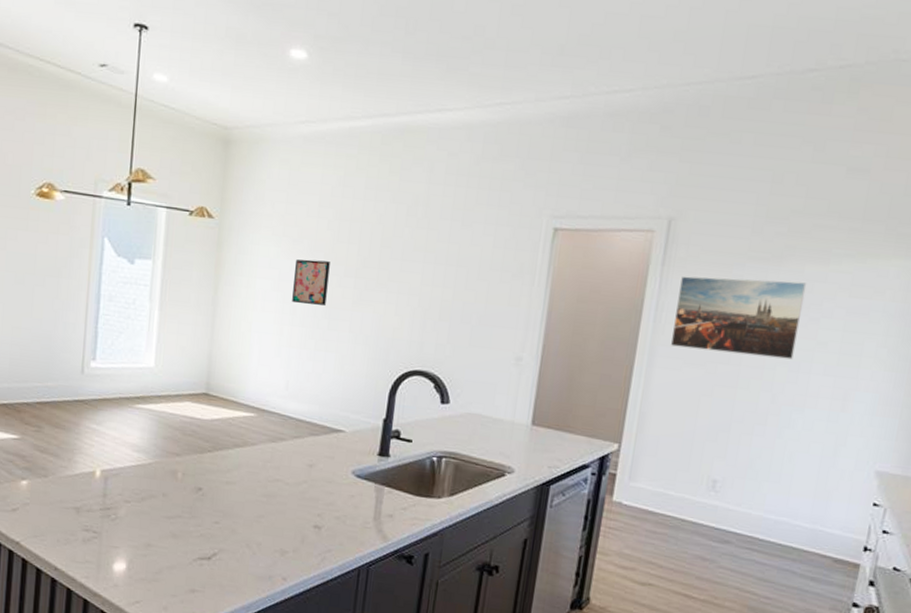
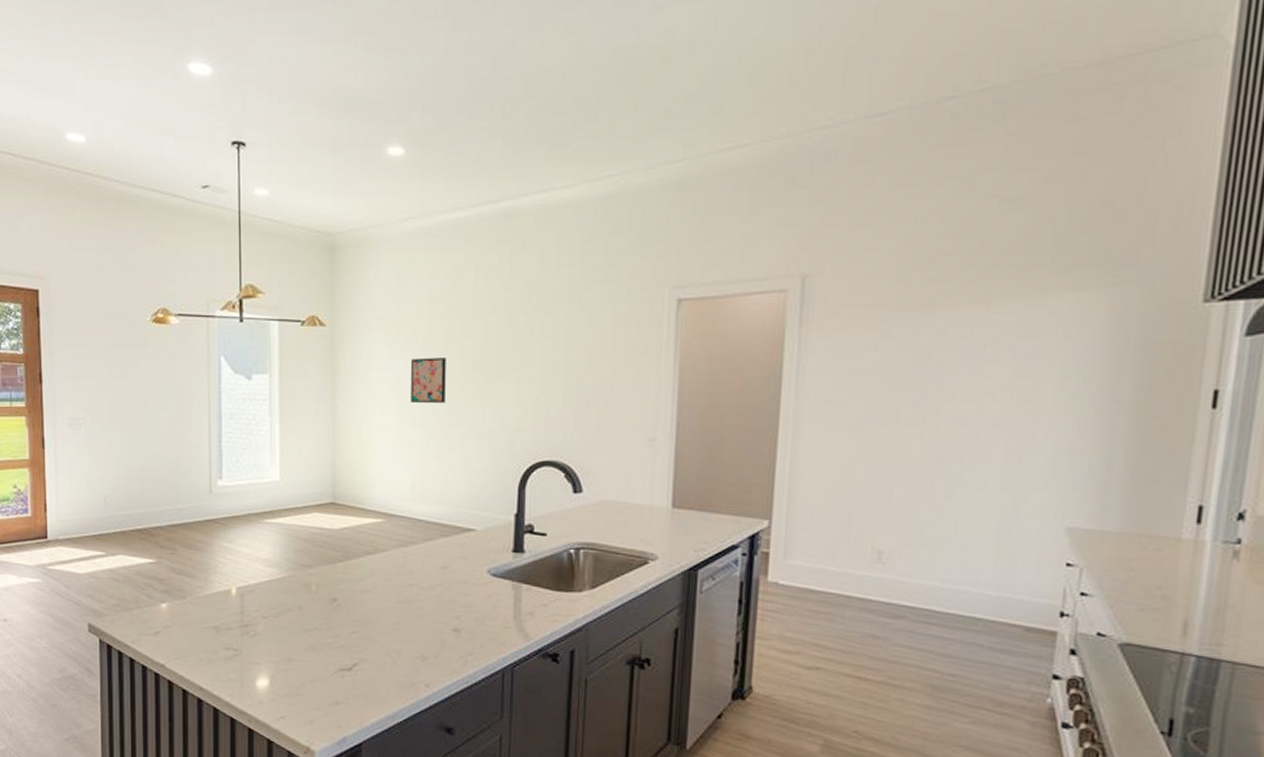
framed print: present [670,275,807,360] -> none [816,329,965,414]

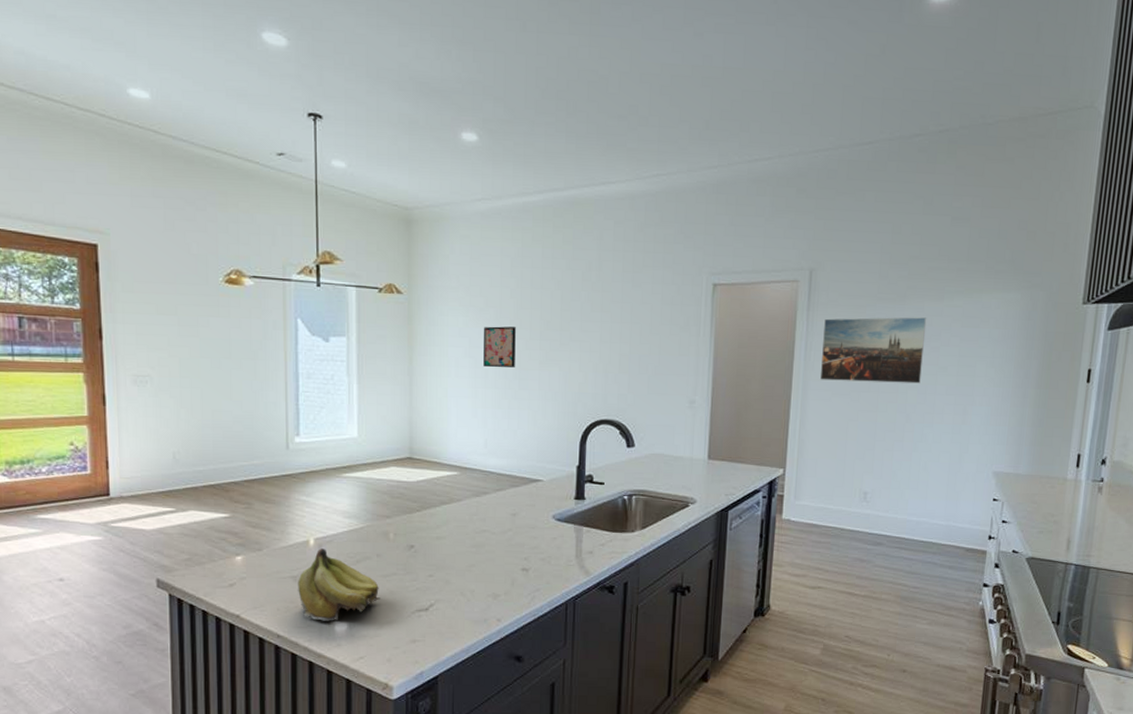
fruit: none [220,598,302,676] -> present [298,548,380,621]
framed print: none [816,329,965,414] -> present [819,317,927,384]

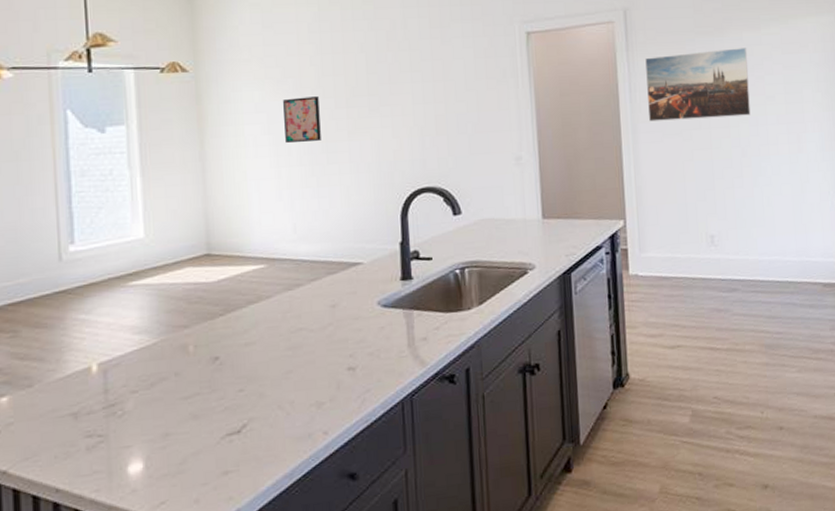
fruit: present [298,548,380,621] -> none [79,374,182,464]

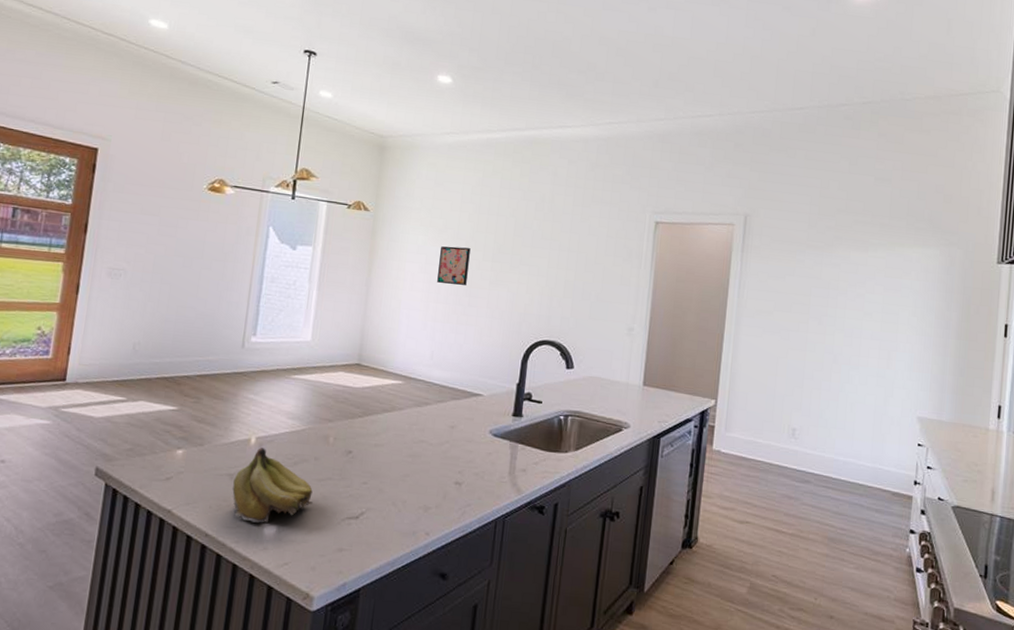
fruit: none [79,374,182,464] -> present [232,448,313,523]
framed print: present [645,48,751,122] -> none [752,260,853,327]

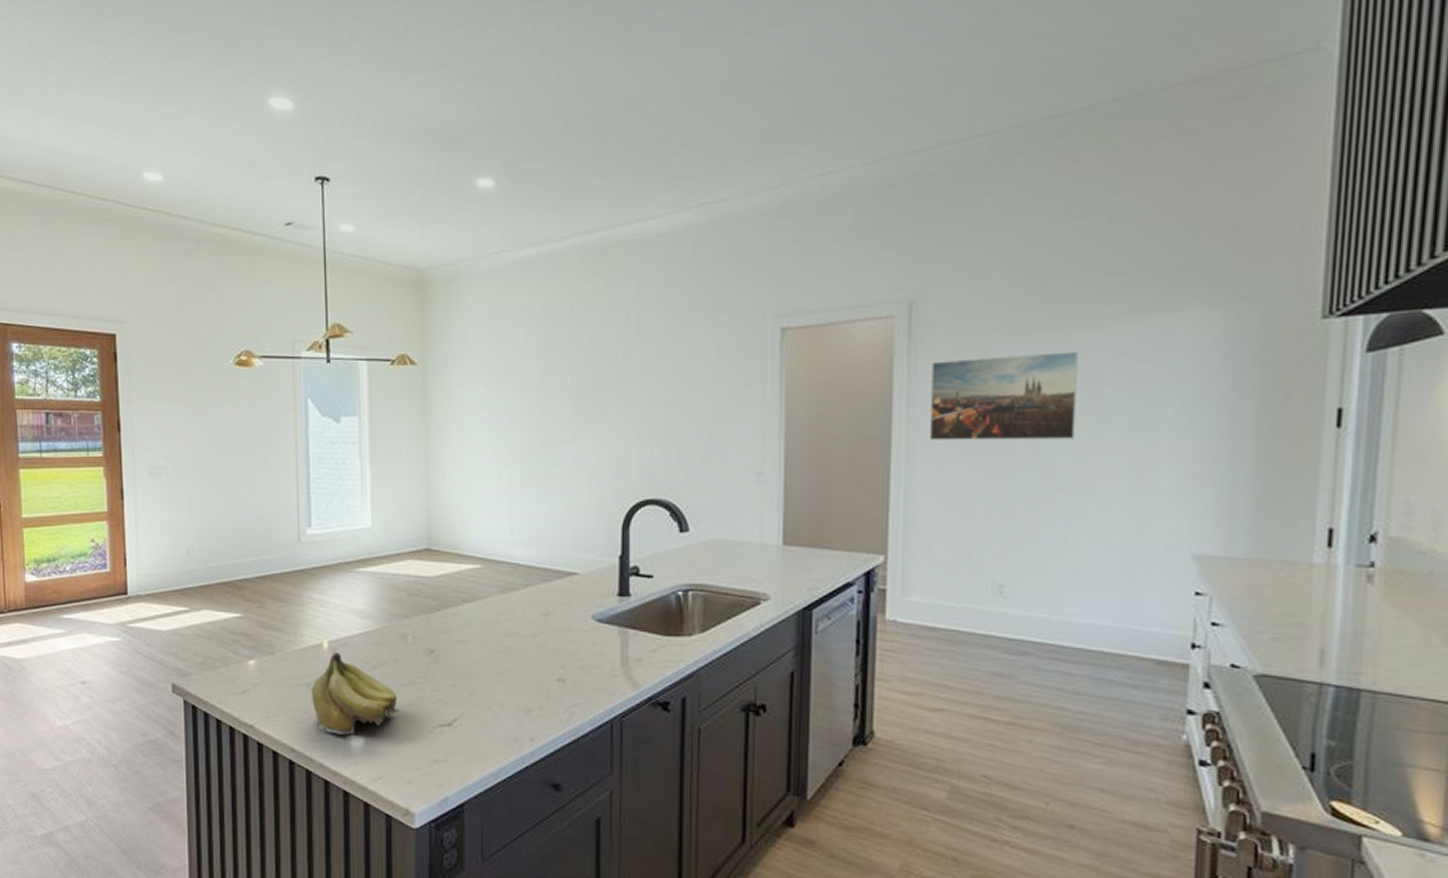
wall art: present [437,246,471,285] -> none [507,395,543,442]
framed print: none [752,260,853,327] -> present [929,352,1079,440]

